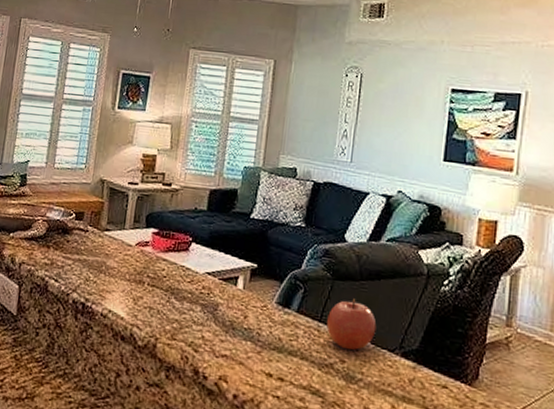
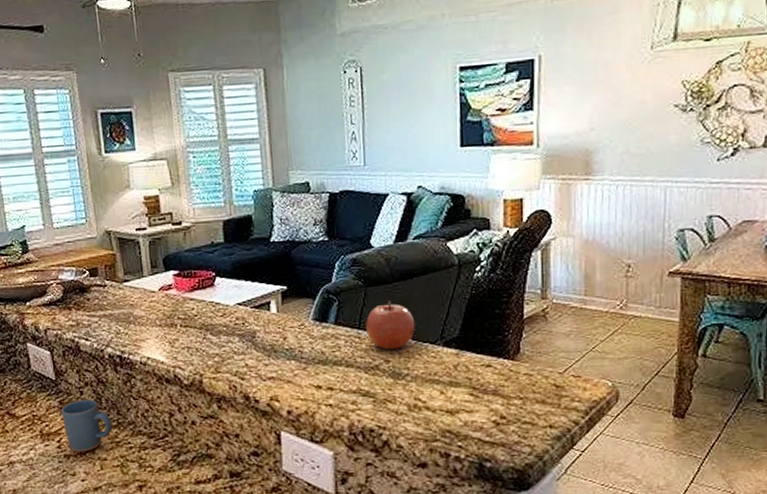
mug: none [10,340,59,397] -> present [61,399,113,452]

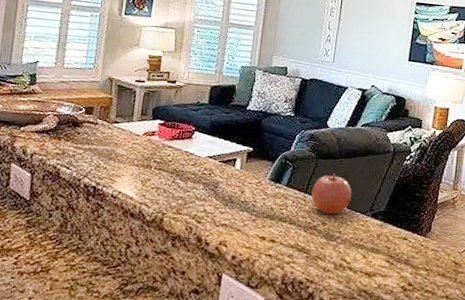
mug: present [61,399,113,452] -> none [25,221,72,271]

